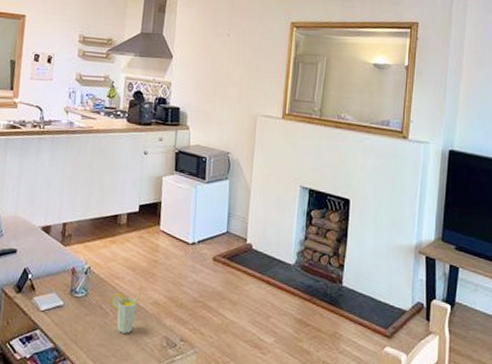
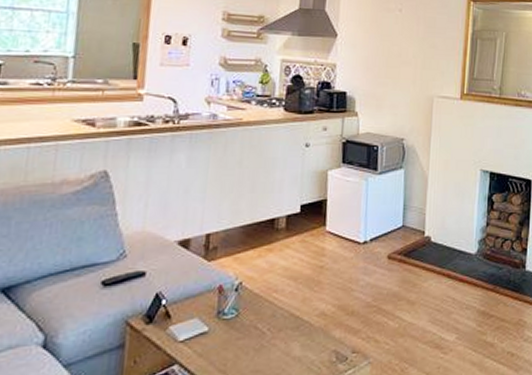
cup: present [110,292,141,334] -> none [267,305,305,354]

